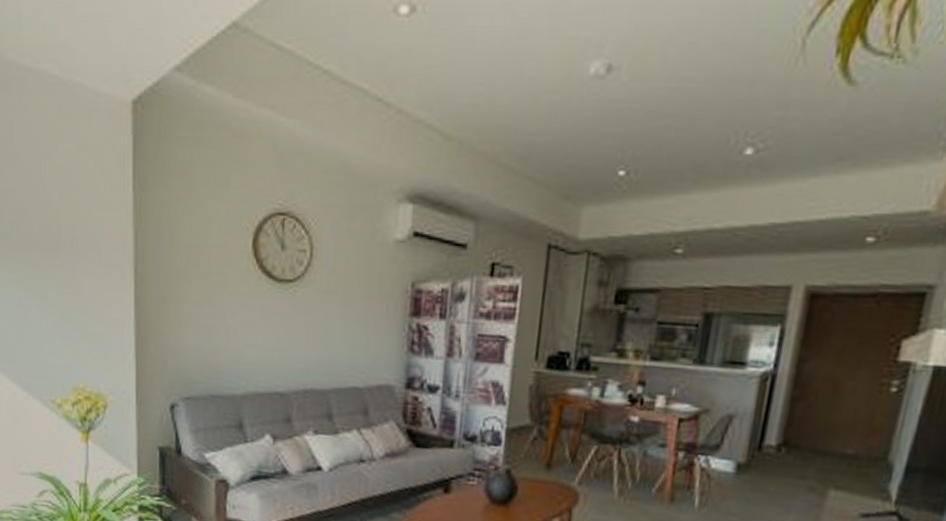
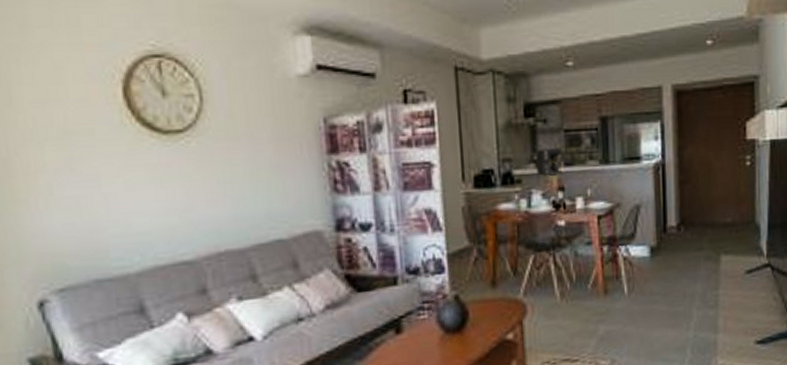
coffee maker: none [617,338,651,369] -> present [536,148,563,176]

